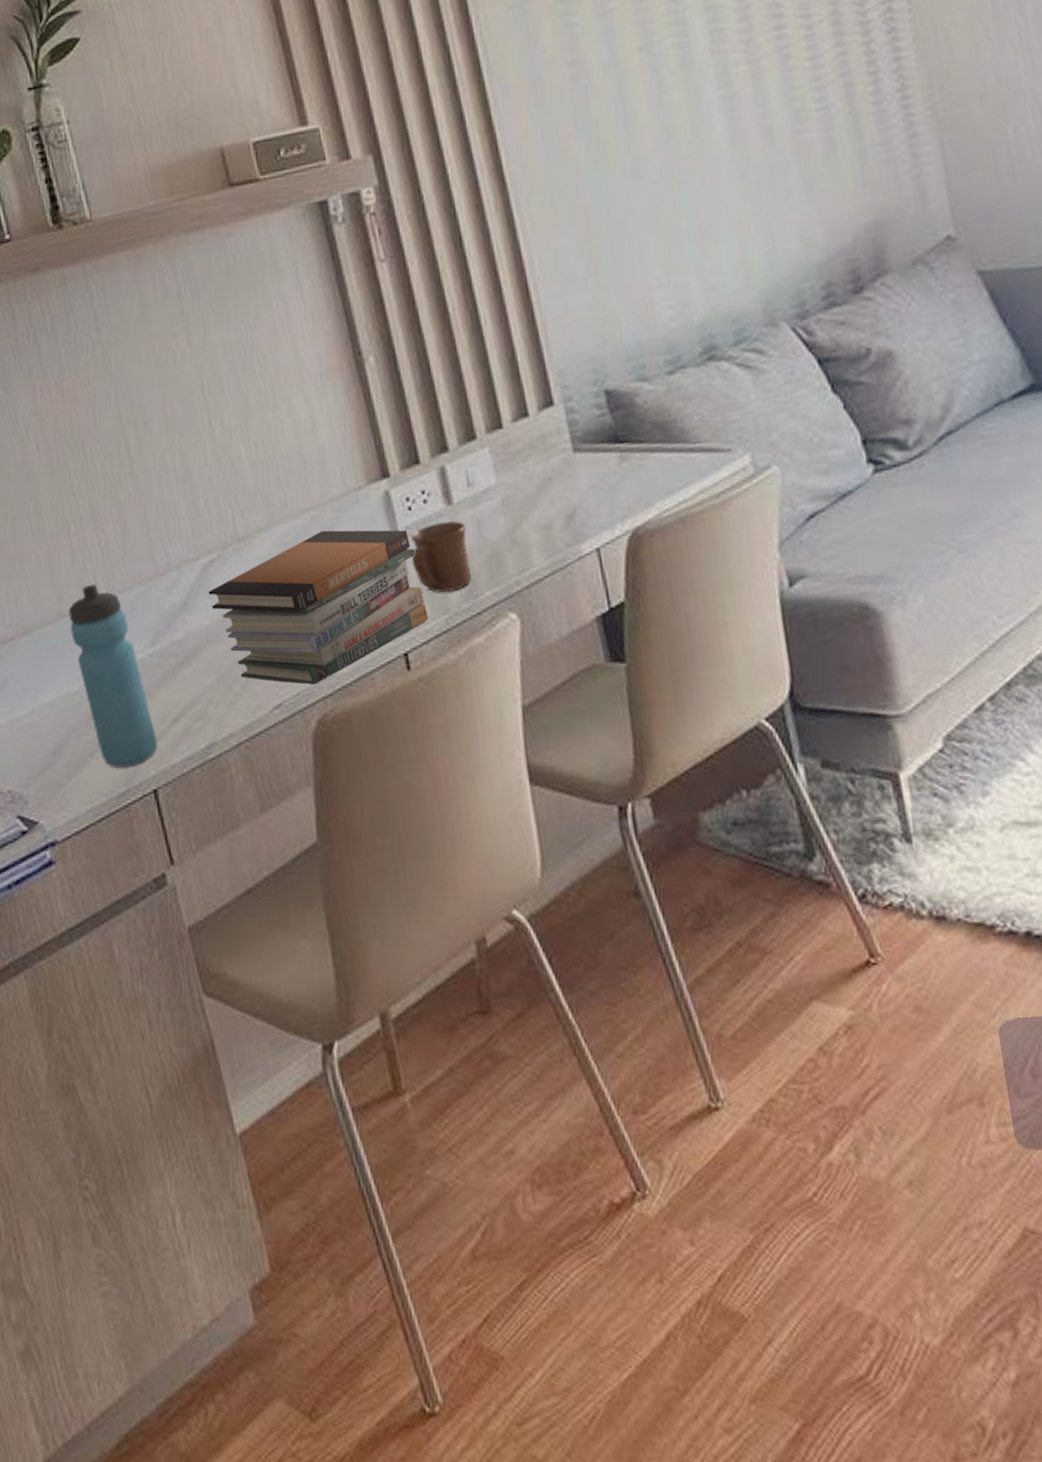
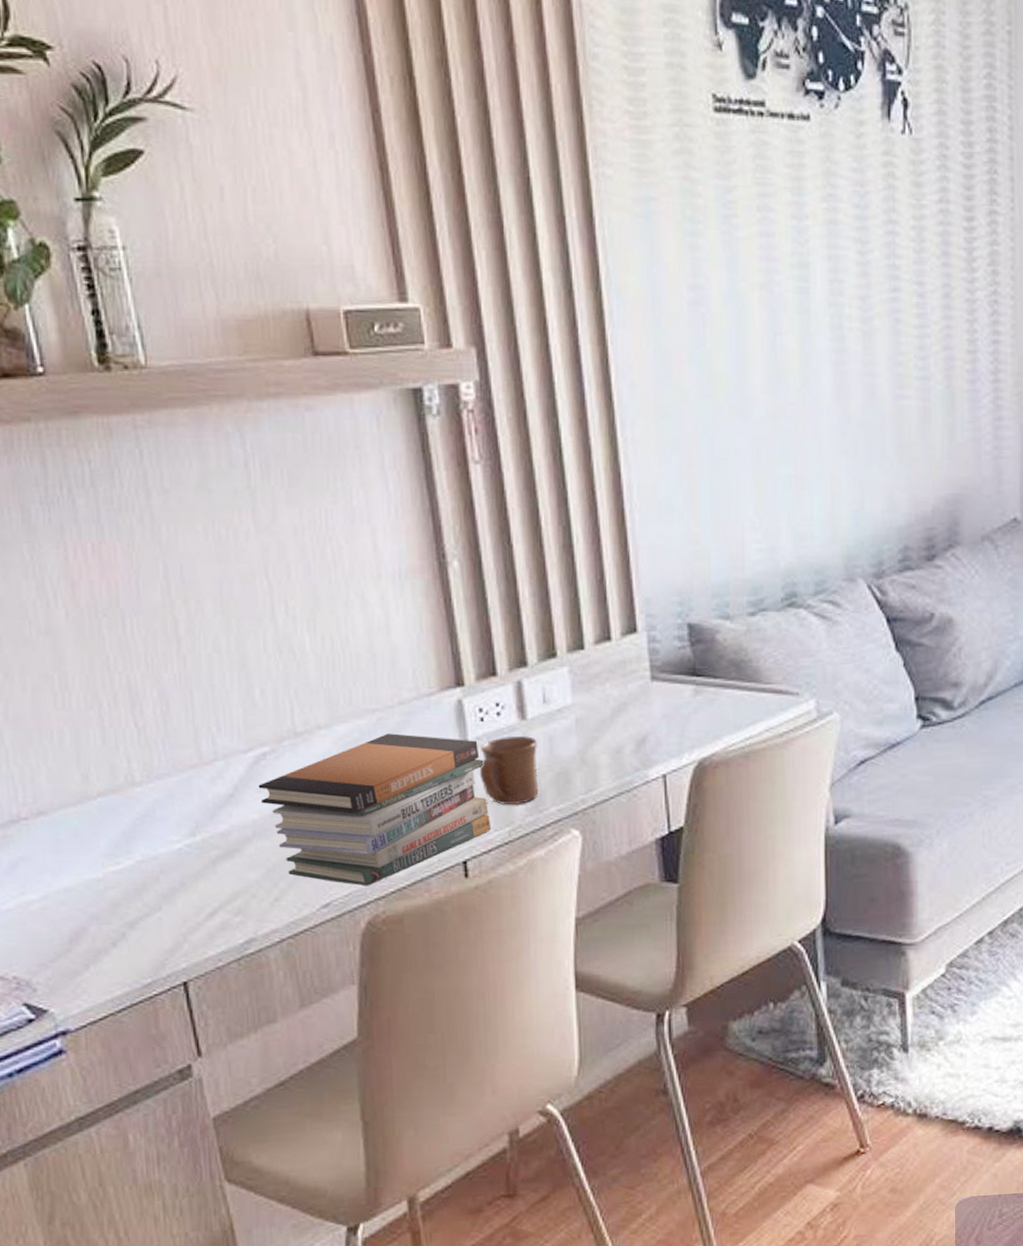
water bottle: present [68,583,158,768] -> none [95,767,191,959]

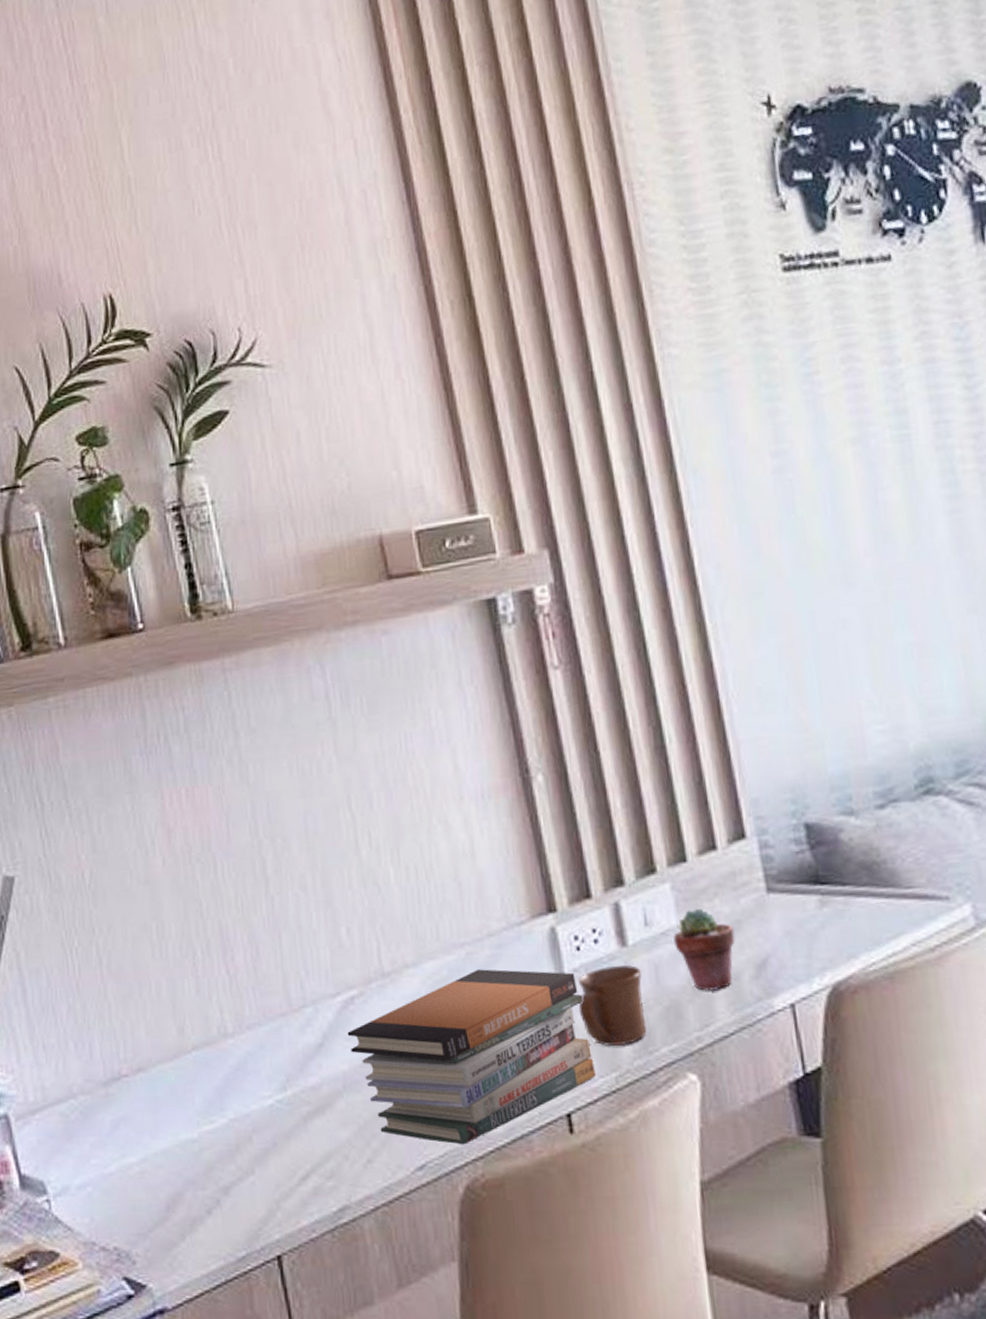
potted succulent: none [568,691,621,761] -> present [673,909,736,991]

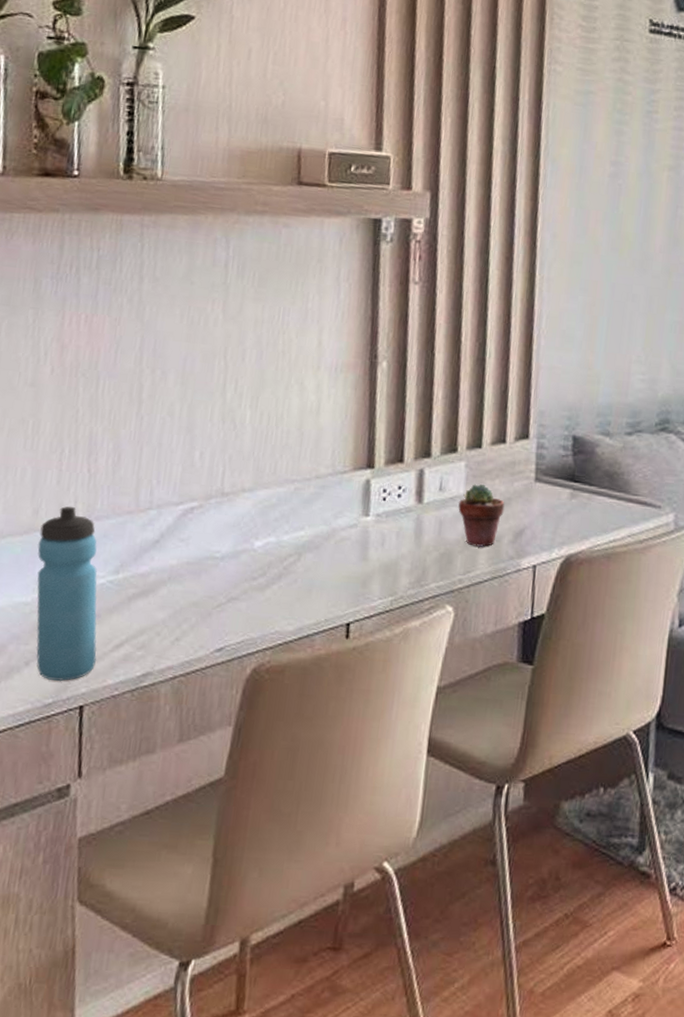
water bottle: none [190,1017,284,1229] -> present [36,506,97,682]
book stack: present [347,969,595,1145] -> none [181,502,379,636]
mug: present [578,965,647,1046] -> none [374,516,429,577]

